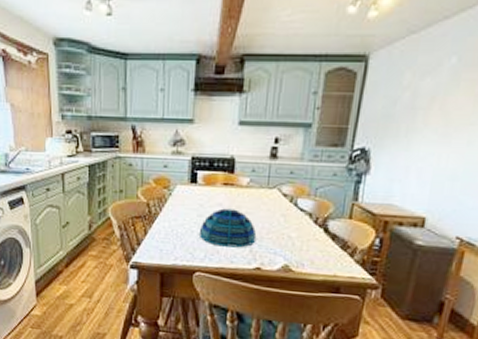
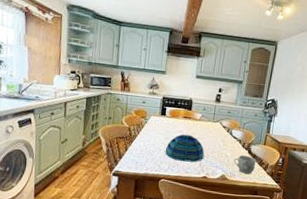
mug: none [301,235,338,264] -> present [234,155,257,175]

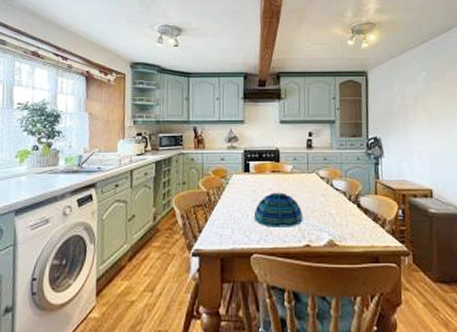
mug: present [234,155,257,175] -> none [341,210,370,236]

